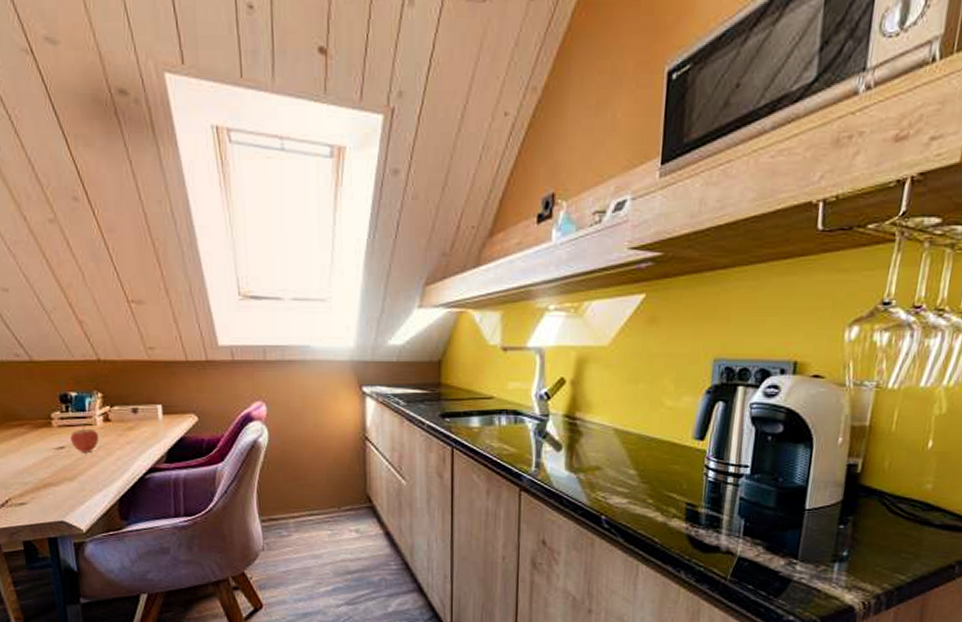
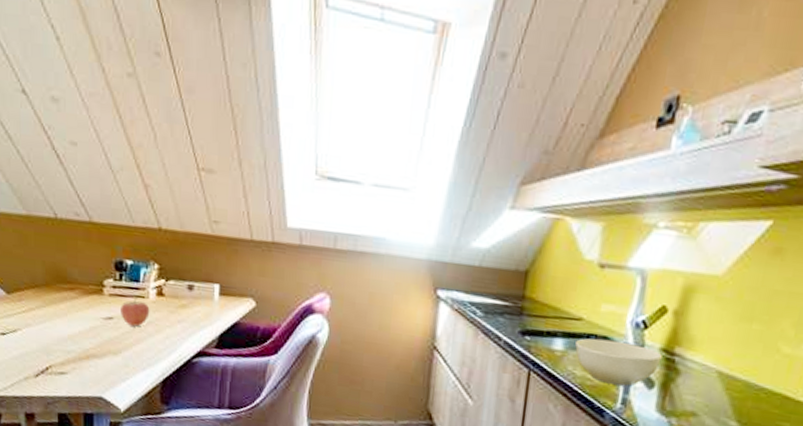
bowl: none [490,412,565,451] -> present [575,338,662,387]

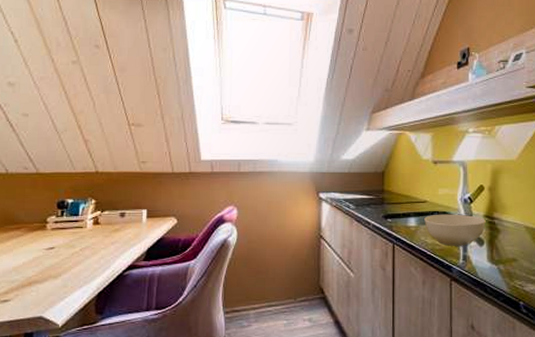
fruit: present [121,295,150,327] -> none [61,227,87,252]

